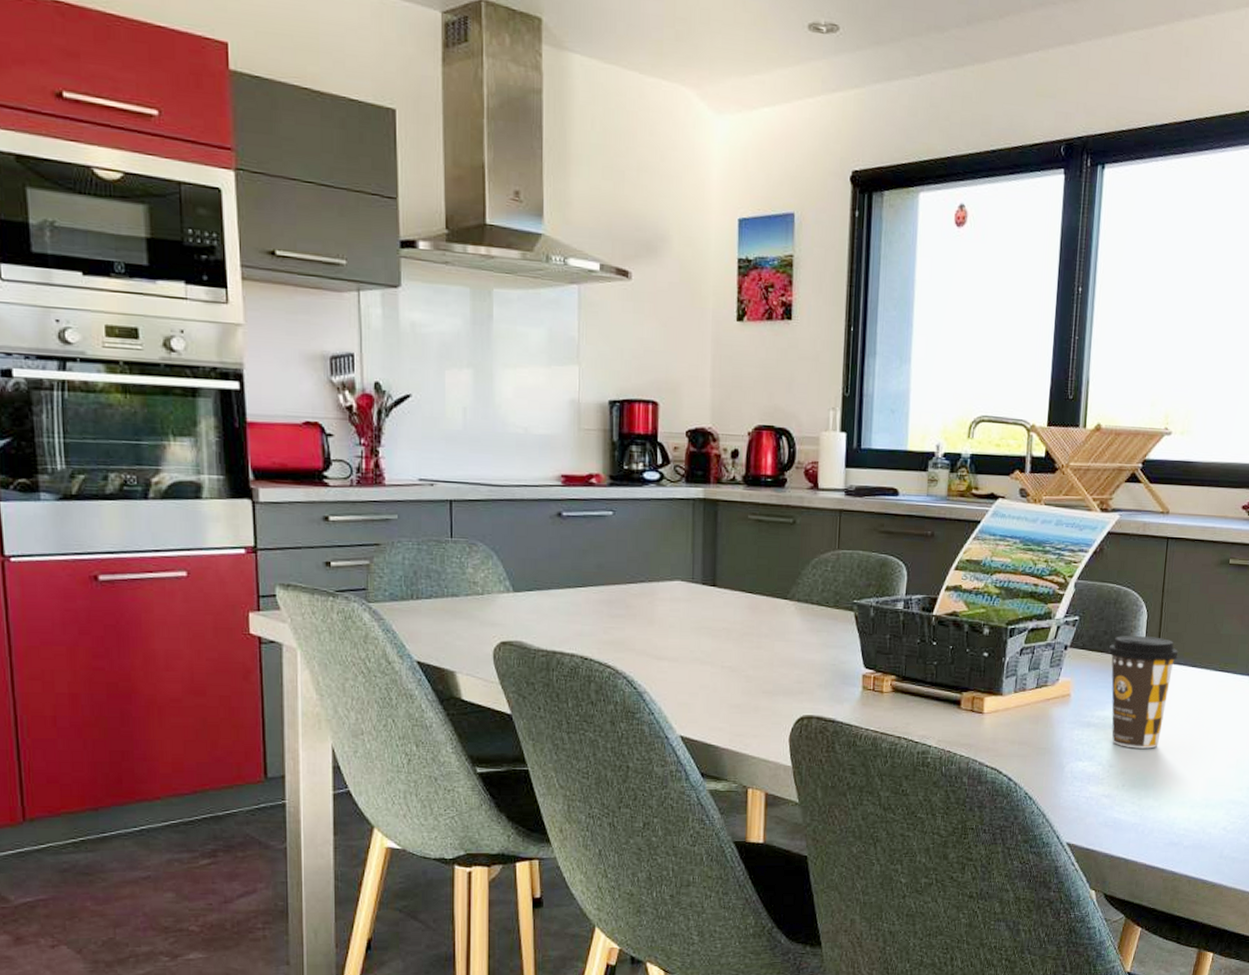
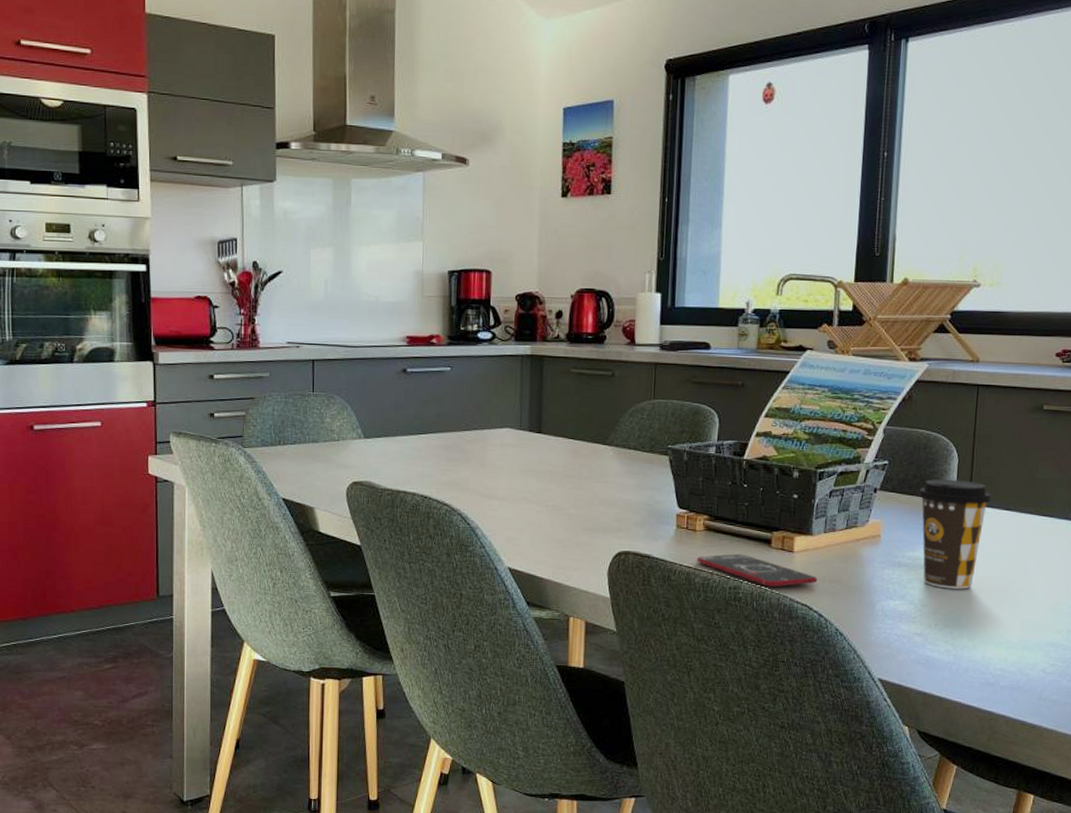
smartphone: none [883,716,1008,752] -> present [696,554,818,588]

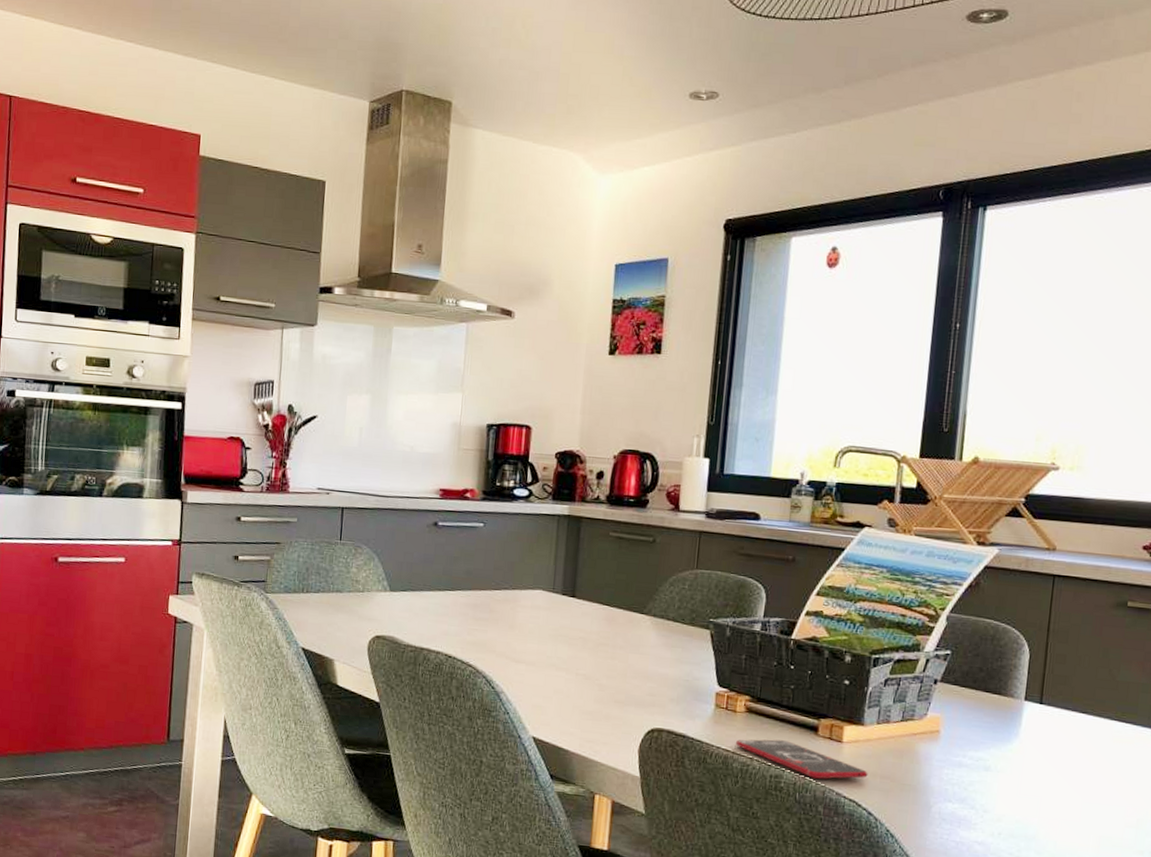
coffee cup: present [918,479,991,589] -> none [983,674,1066,797]

